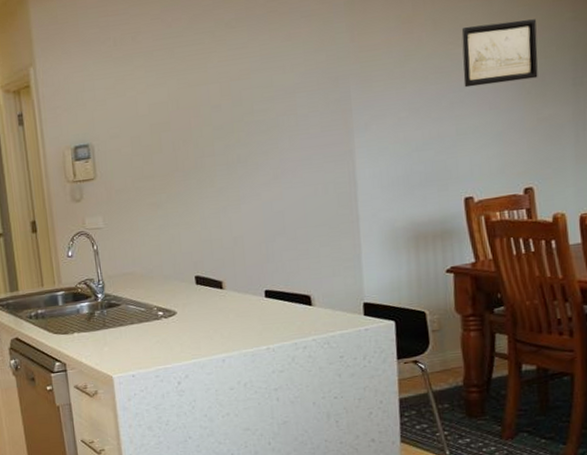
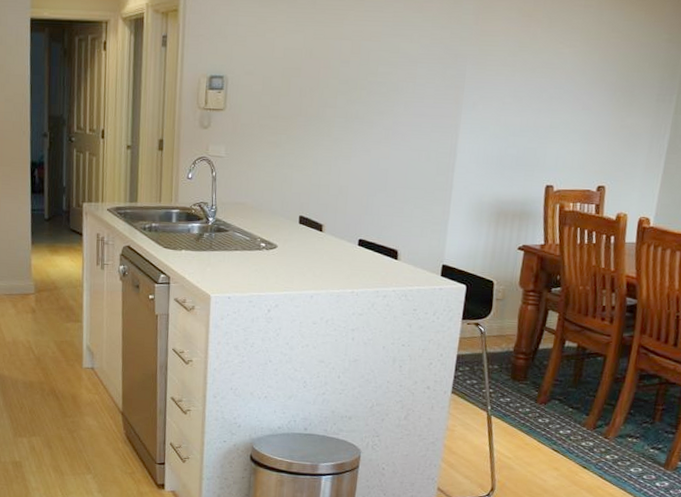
wall art: present [461,19,538,88] -> none [564,30,637,89]

